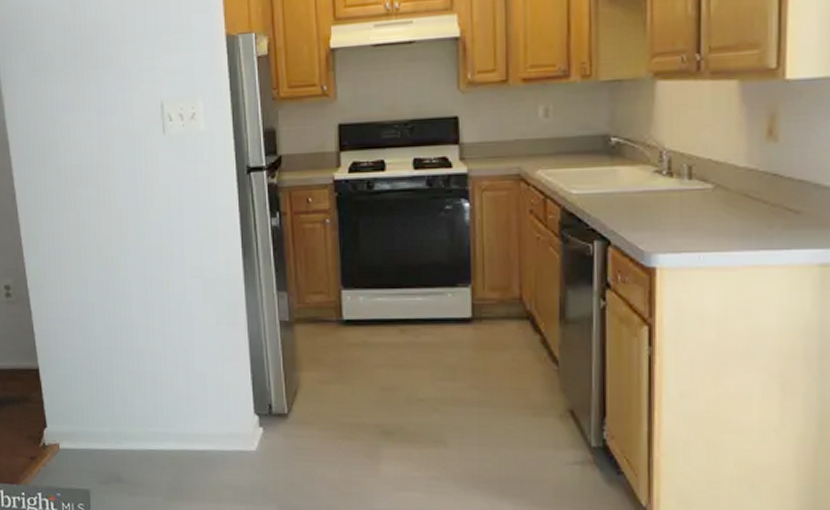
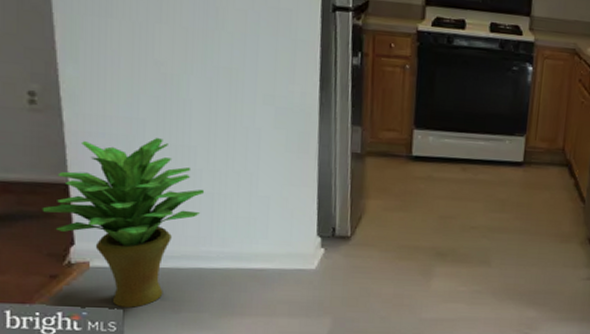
potted plant: none [20,320,148,490] -> present [42,138,205,308]

